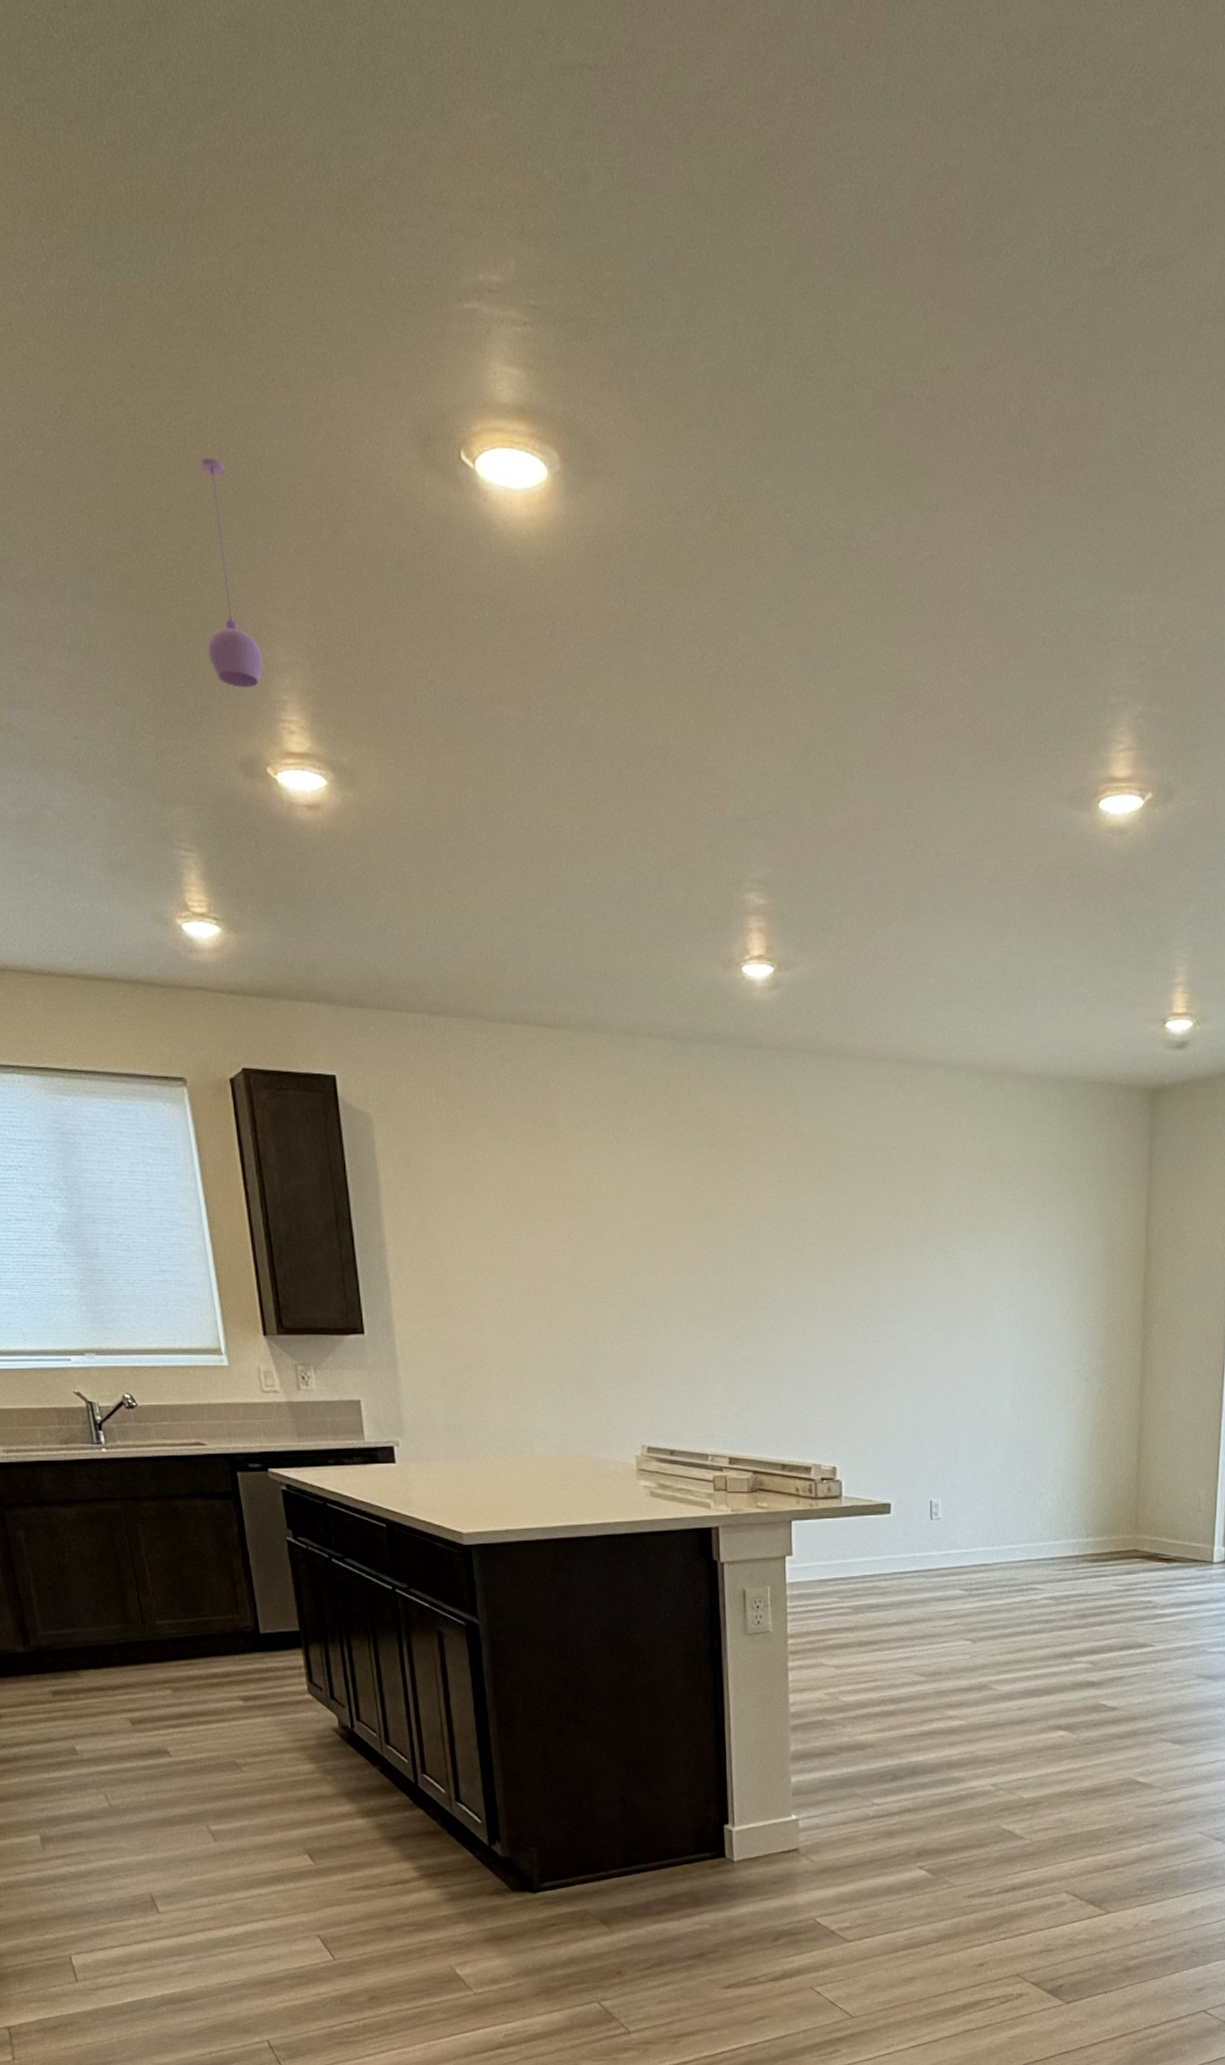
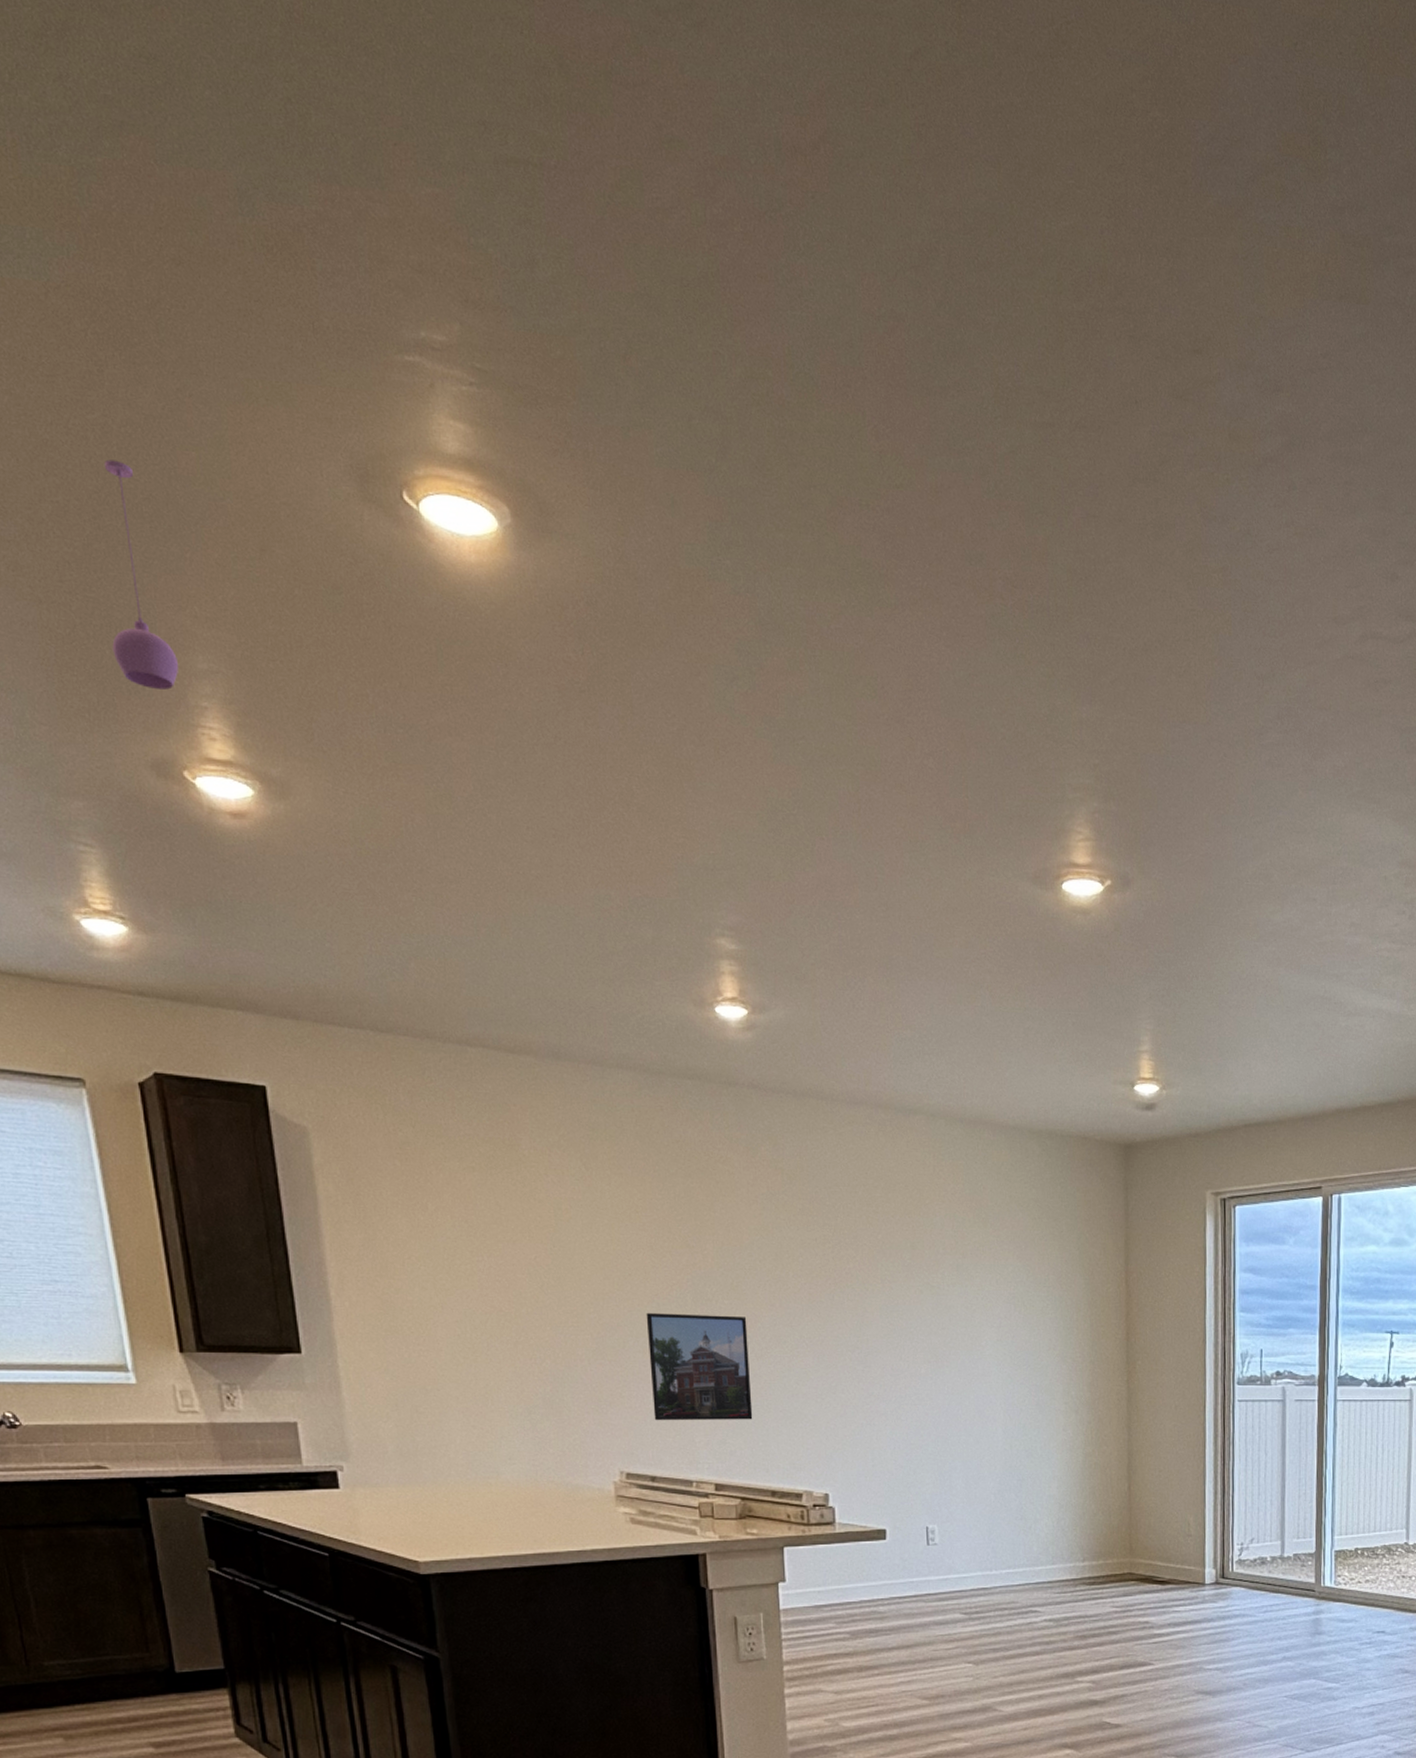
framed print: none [669,1286,767,1395] -> present [646,1313,753,1421]

